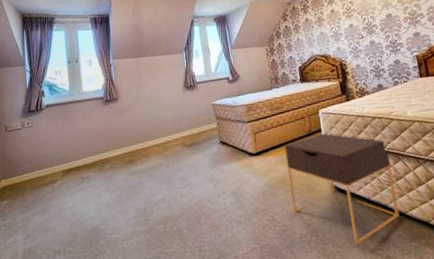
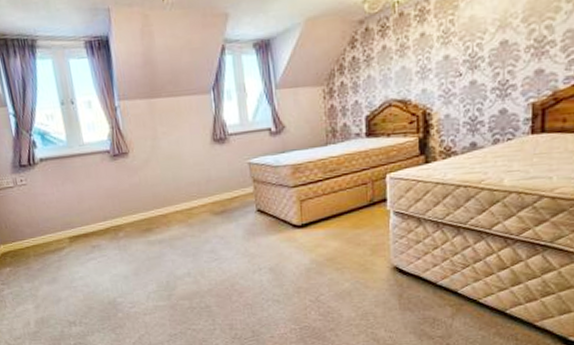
nightstand: present [284,133,400,245] -> none [337,203,471,331]

